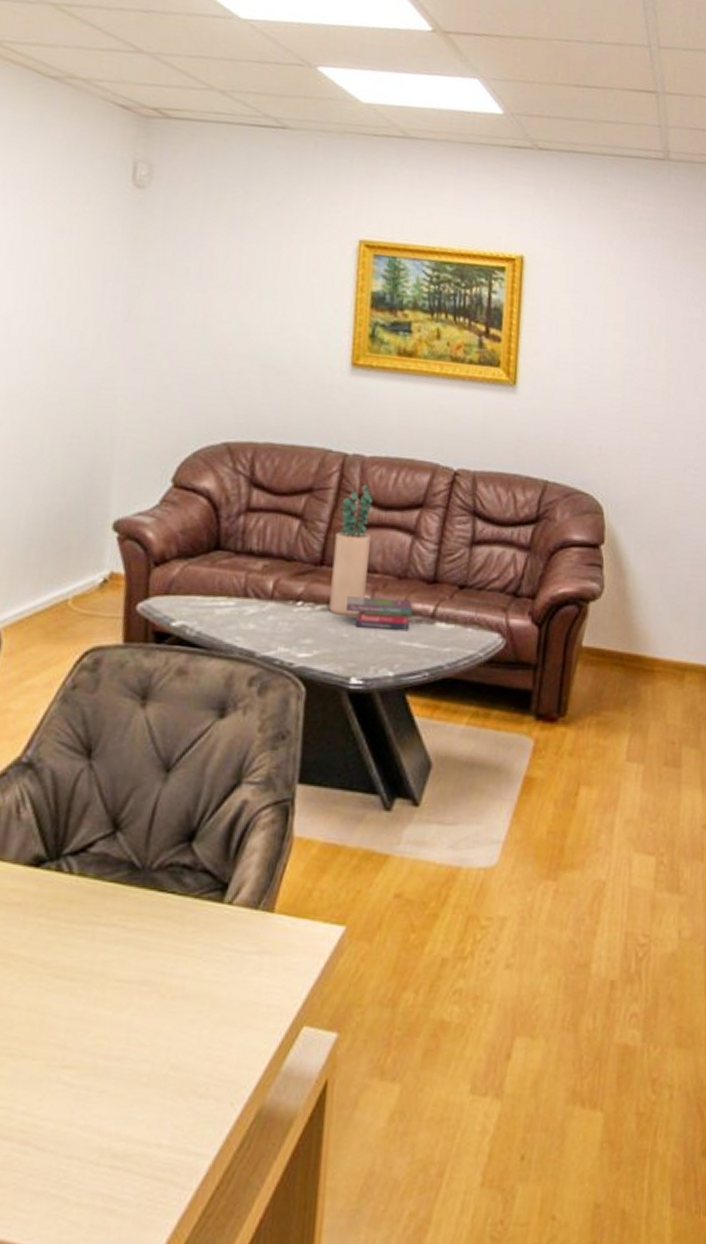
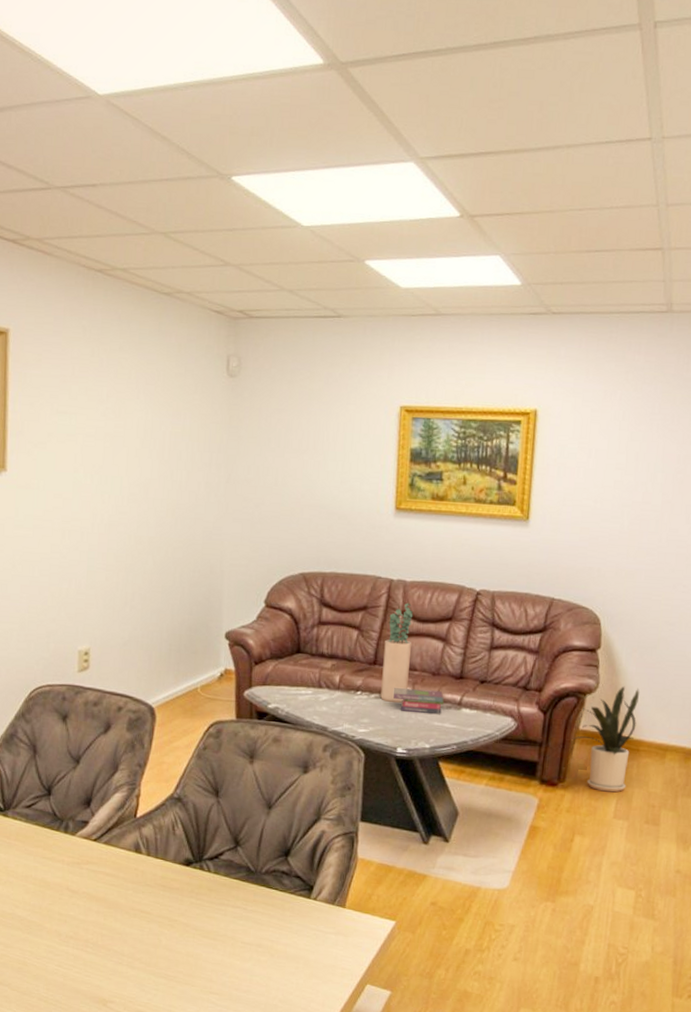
house plant: none [574,591,651,727] -> present [573,687,639,793]

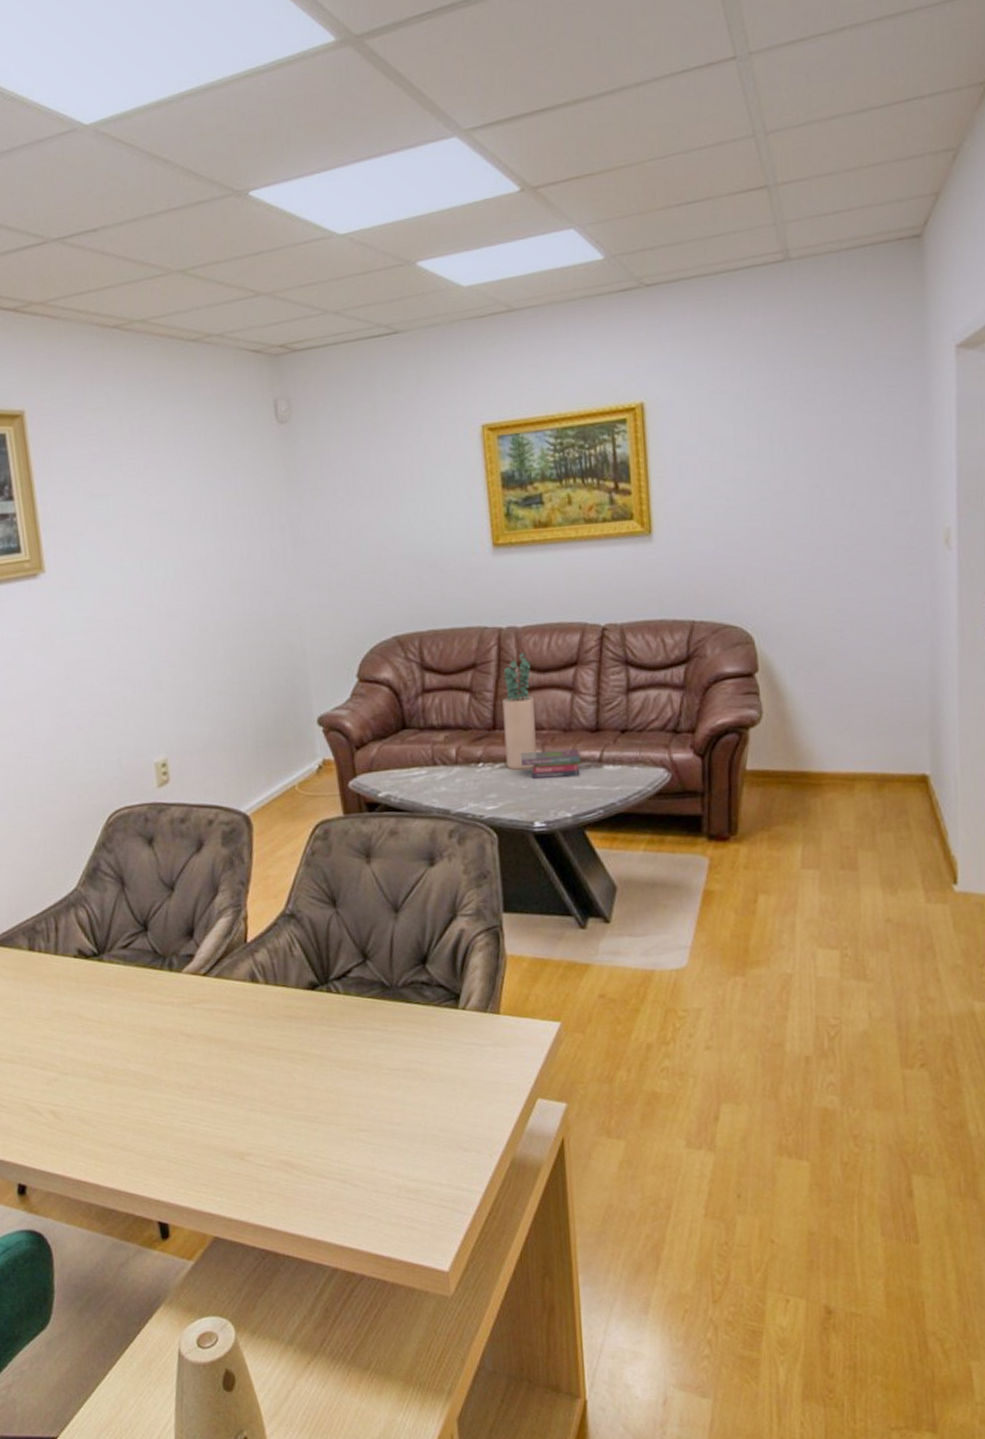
house plant: present [573,687,639,793] -> none [740,711,814,839]

